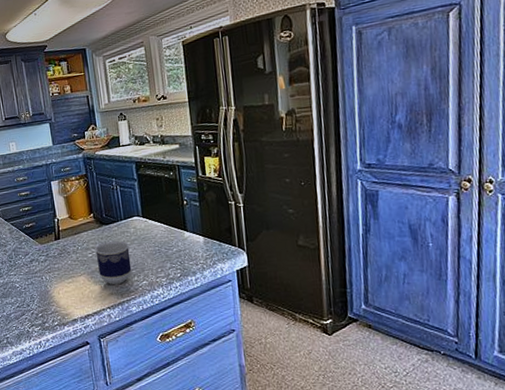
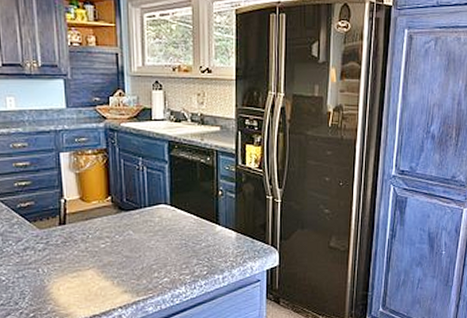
cup: present [95,241,132,284] -> none [110,231,152,281]

